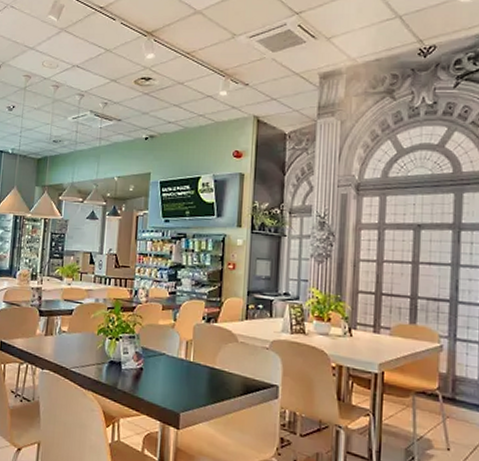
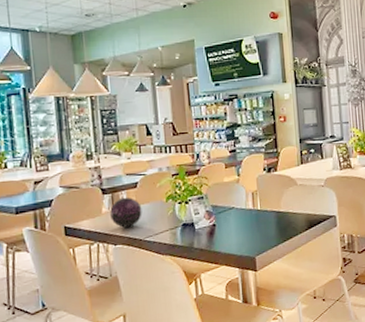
decorative orb: none [43,322,73,354] -> present [110,197,142,228]

